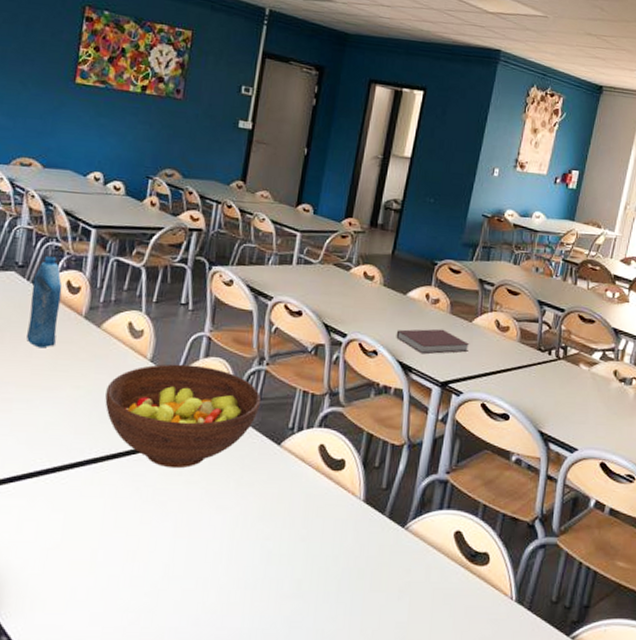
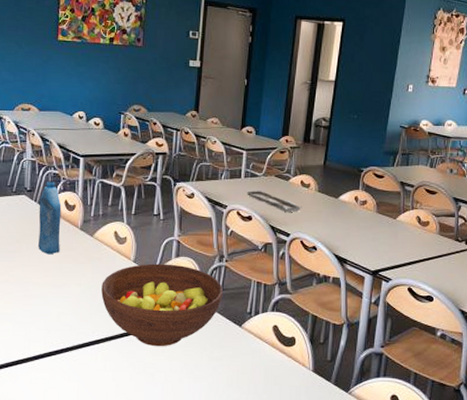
tray: none [298,280,364,309] -> present [247,190,302,212]
notebook: present [396,329,470,354] -> none [331,226,395,247]

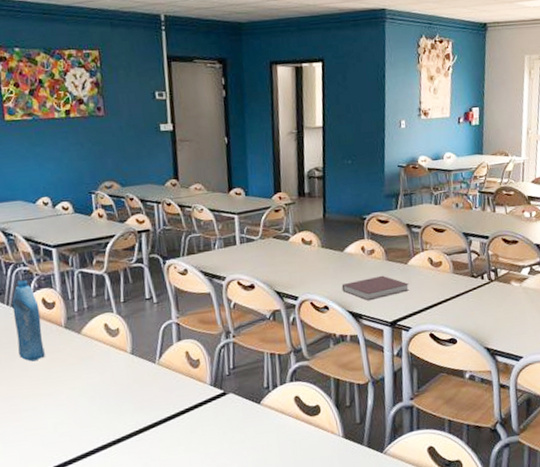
fruit bowl: present [101,263,224,347] -> none [98,349,236,442]
tray: present [247,190,302,212] -> none [245,254,307,274]
notebook: none [331,226,395,247] -> present [341,275,409,300]

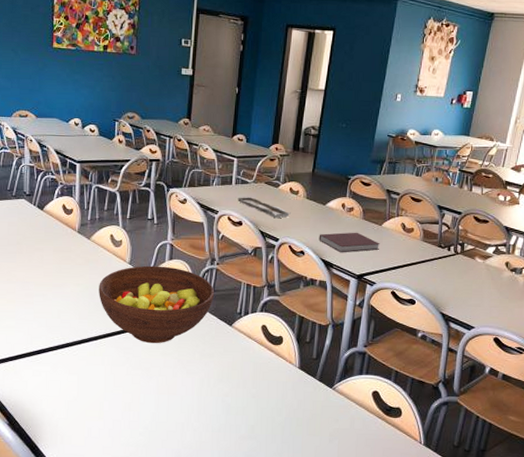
bottle: present [12,280,45,362] -> none [38,186,60,256]
fruit bowl: none [98,349,236,442] -> present [99,265,215,344]
tray: none [245,254,307,274] -> present [237,196,291,218]

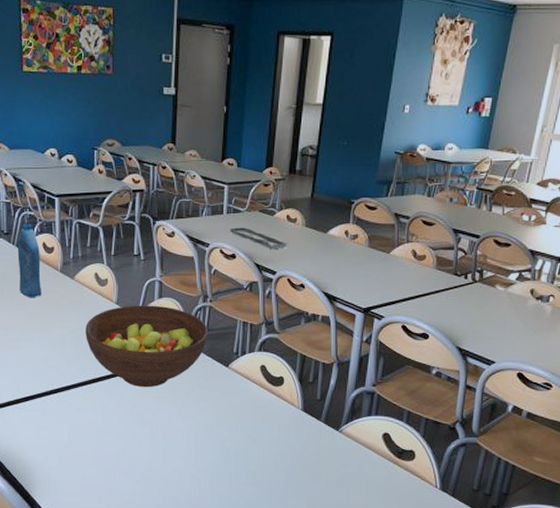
bottle: none [38,186,60,256] -> present [17,224,41,298]
notebook: present [319,232,380,252] -> none [320,261,389,284]

